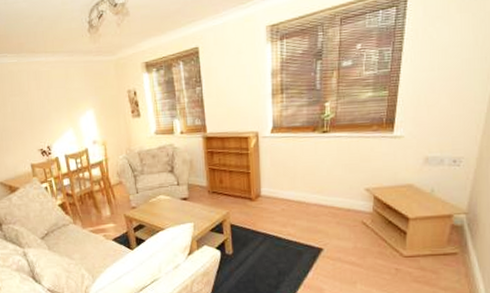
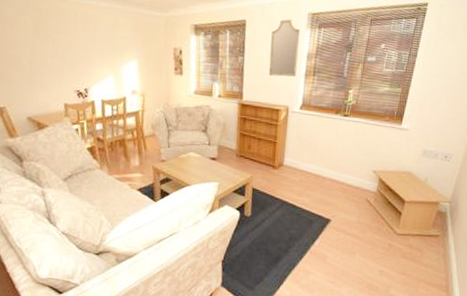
home mirror: none [227,36,262,102] -> present [268,19,301,77]

